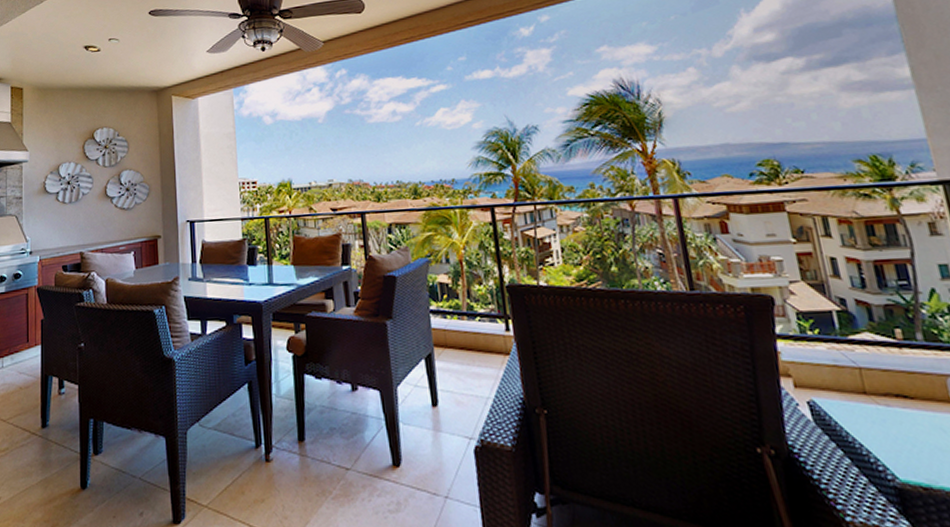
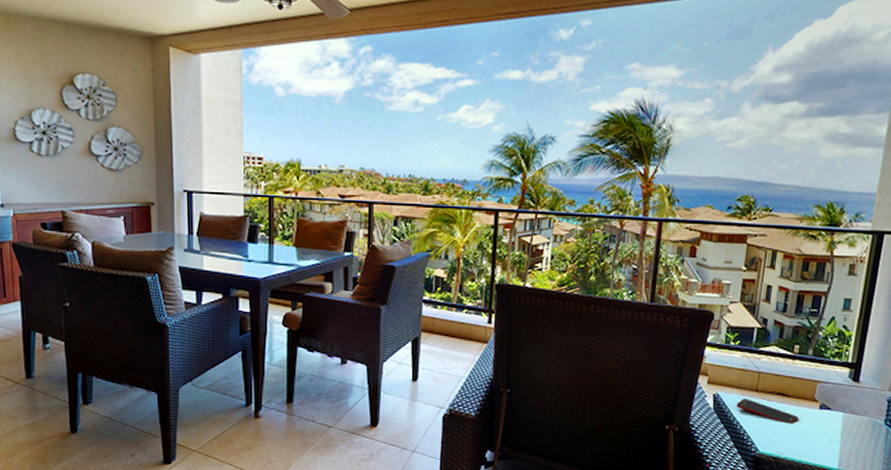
cell phone: none [842,405,939,438] -> present [736,399,798,424]

